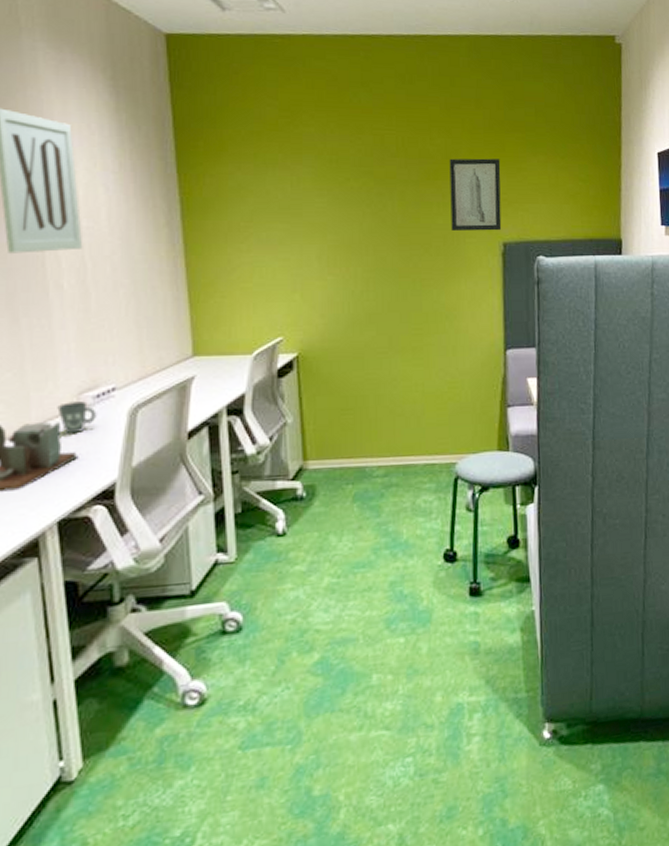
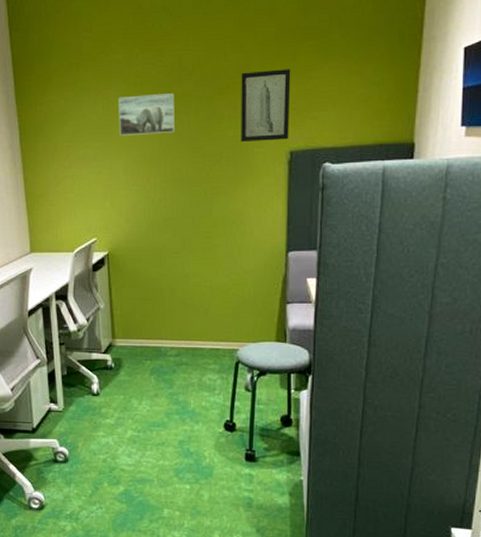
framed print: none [310,174,377,218] -> present [118,93,175,136]

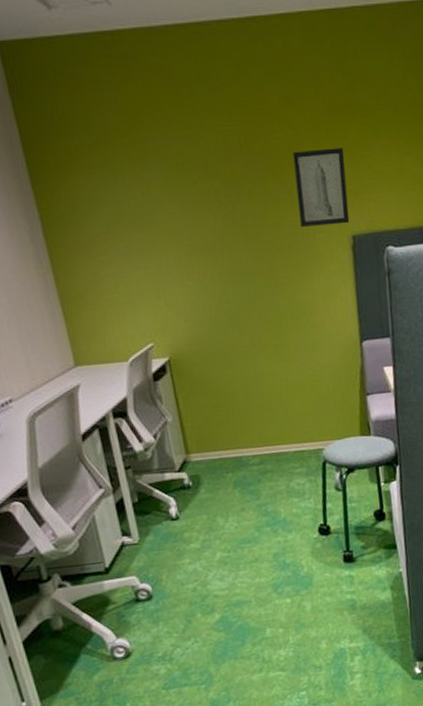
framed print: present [118,93,175,136] -> none [158,175,228,224]

